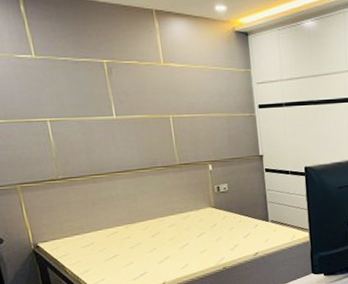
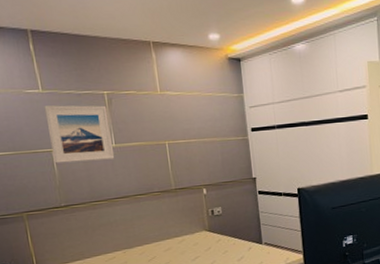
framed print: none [37,72,116,134] -> present [44,105,115,164]

